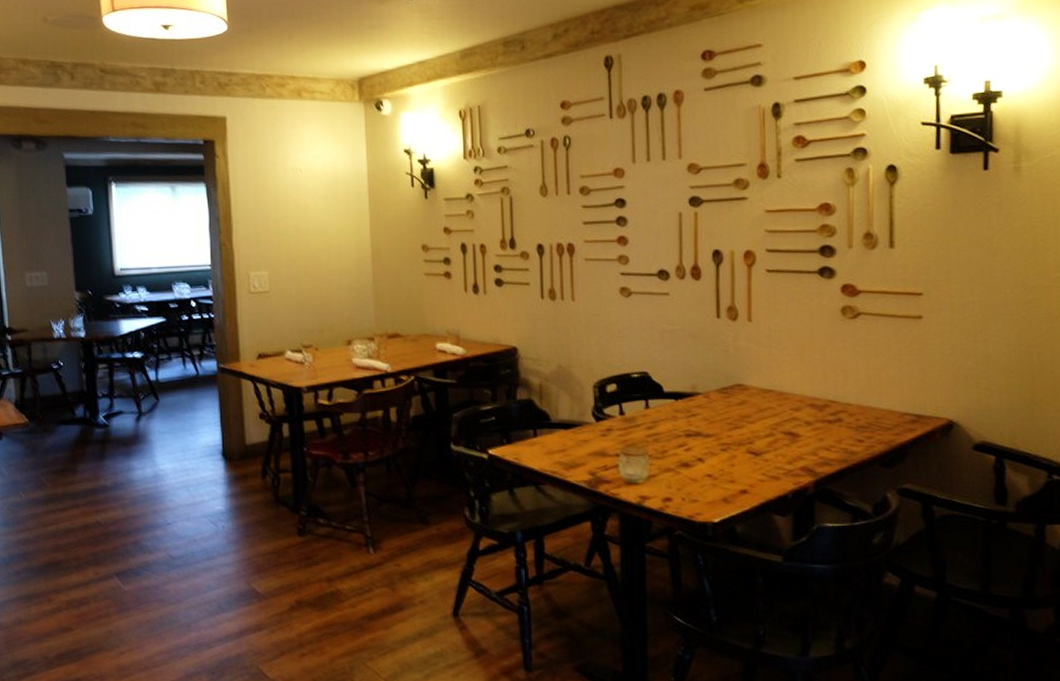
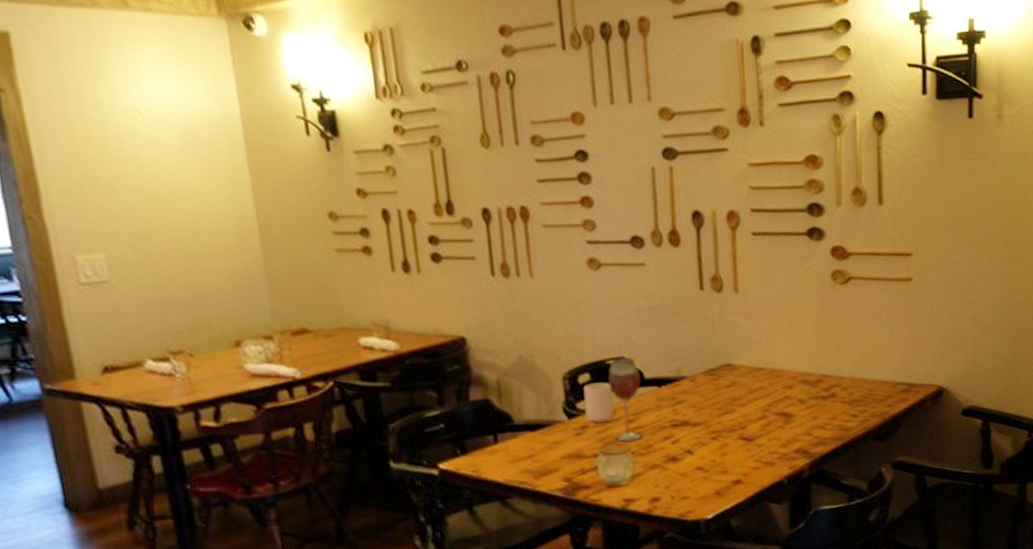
cup: none [610,392,636,428] -> present [583,382,615,423]
wineglass: none [632,372,660,445] -> present [608,357,642,442]

